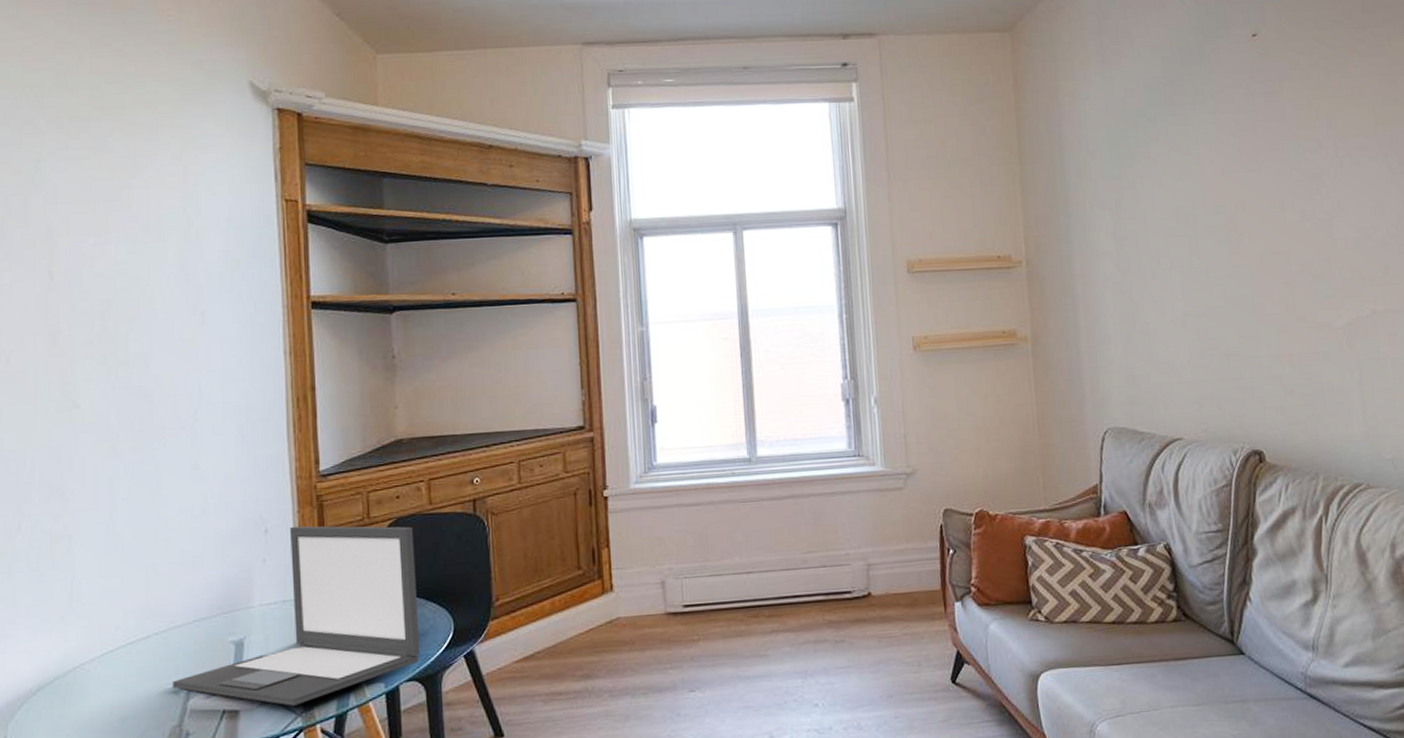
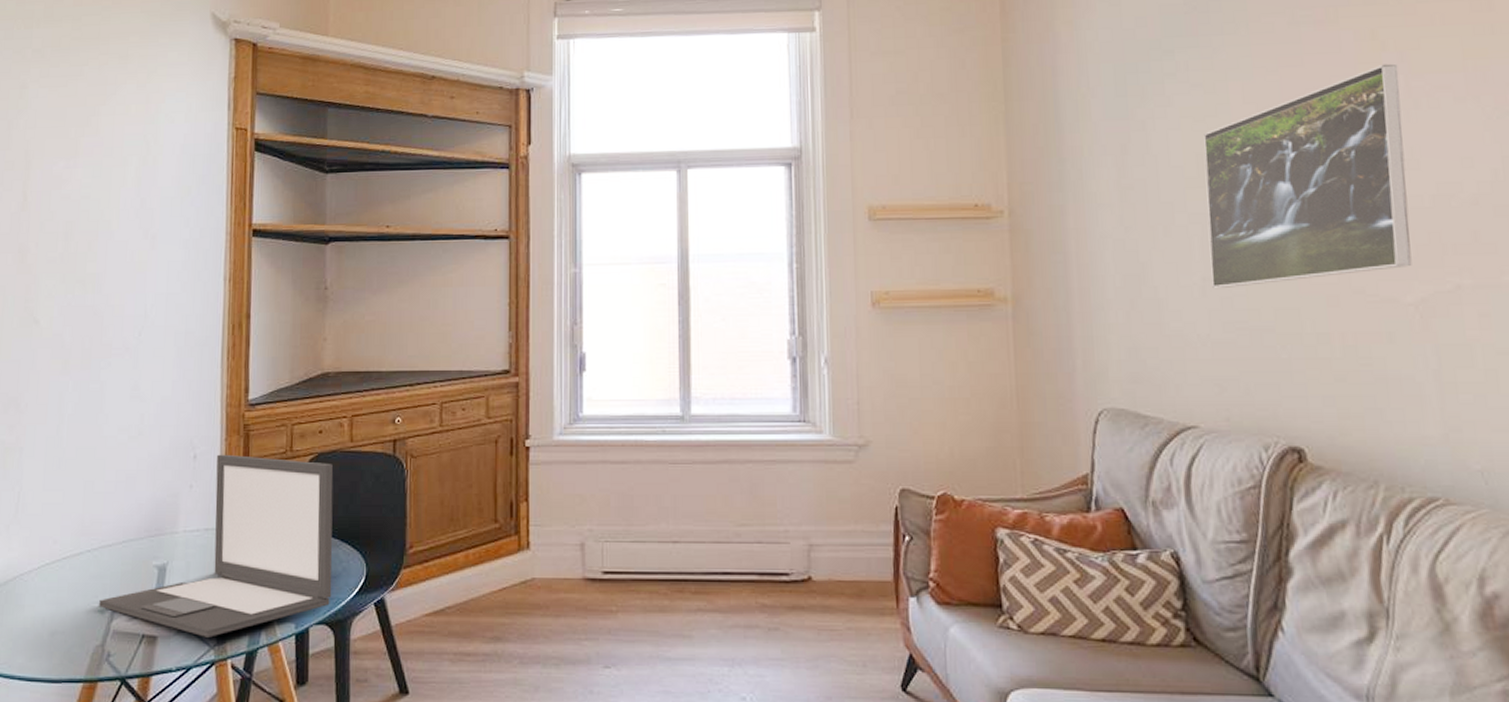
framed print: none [1181,128,1340,321] -> present [1203,63,1412,288]

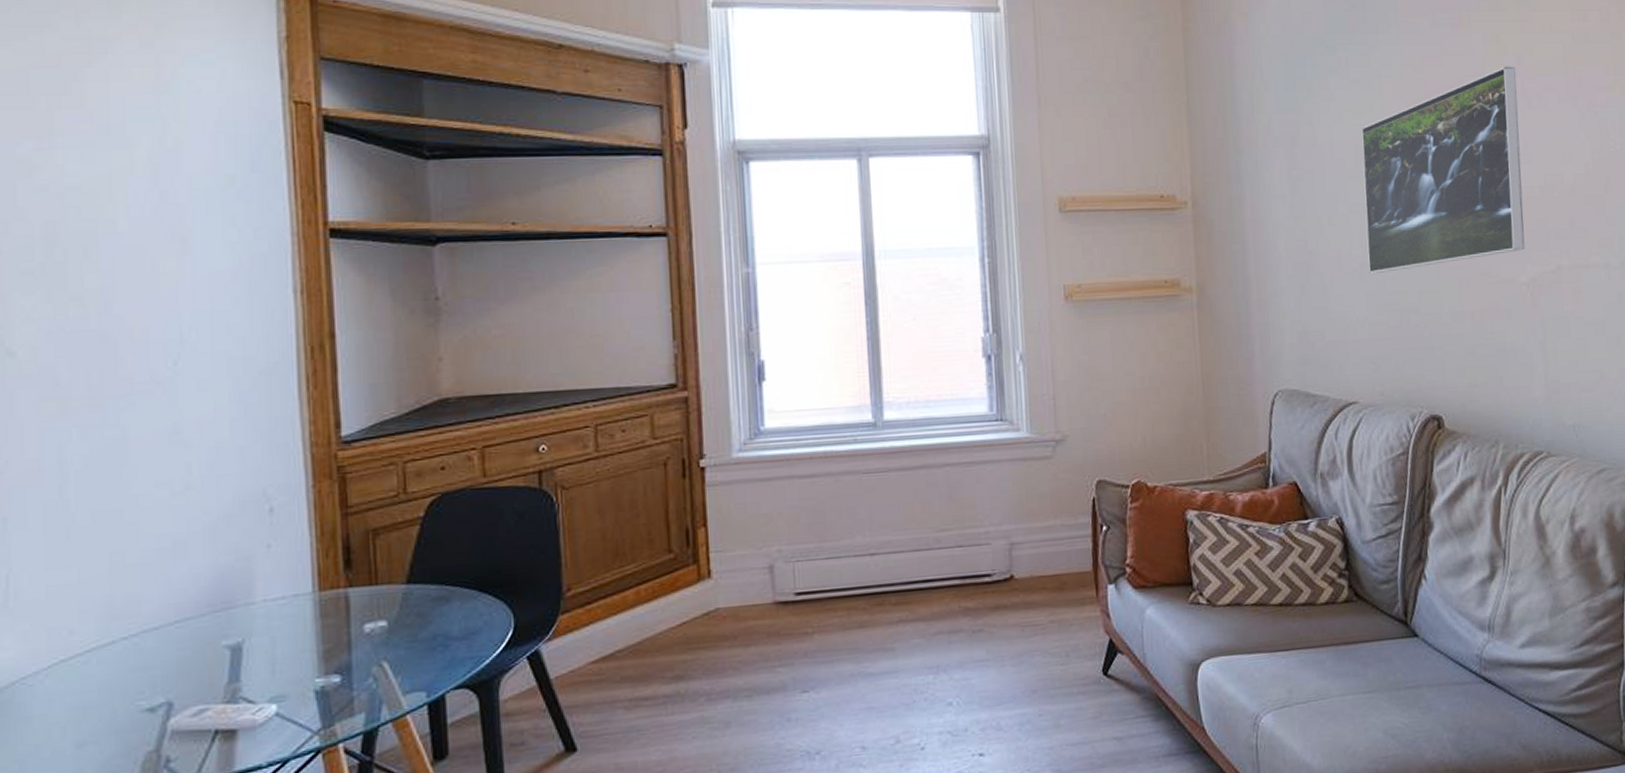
laptop: present [99,454,334,638] -> none [147,503,472,723]

